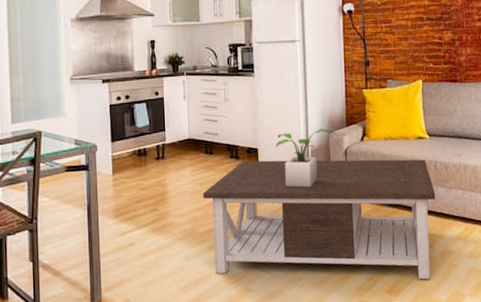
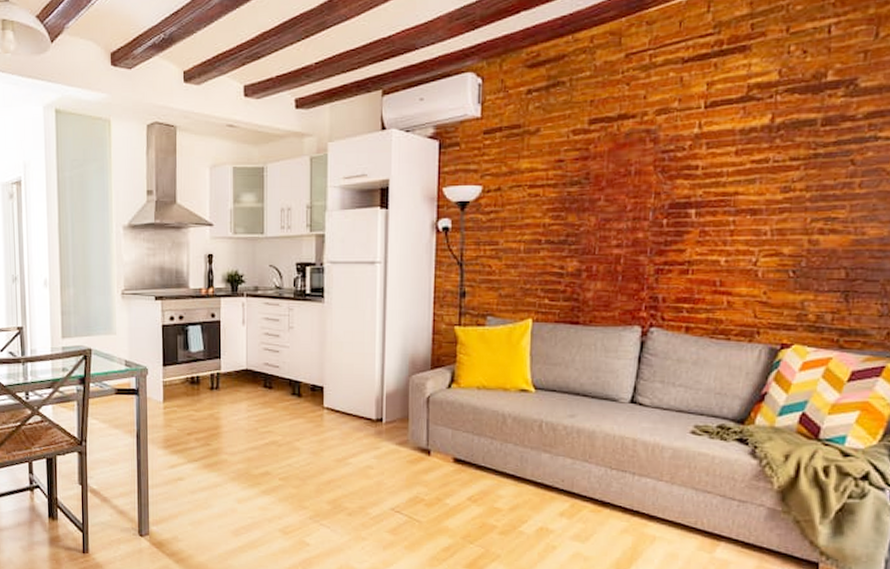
coffee table: present [203,159,436,280] -> none [259,399,537,559]
potted plant: present [275,128,337,188] -> none [344,370,419,437]

